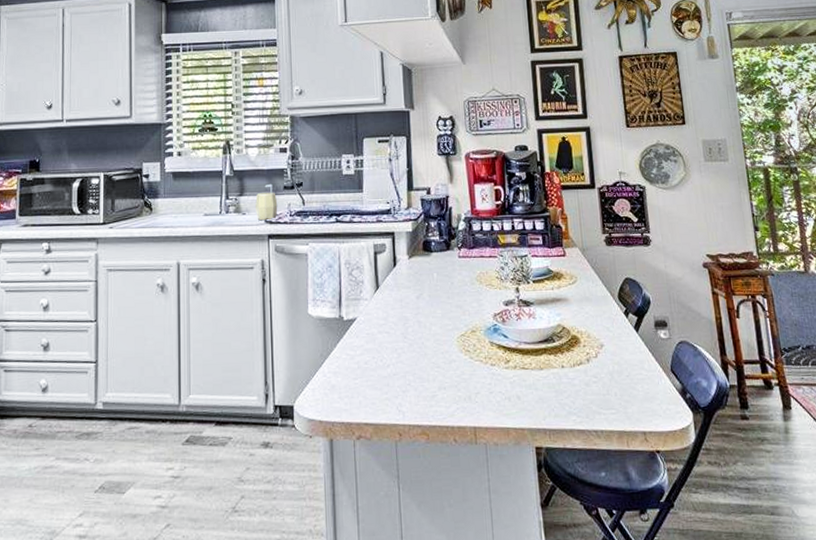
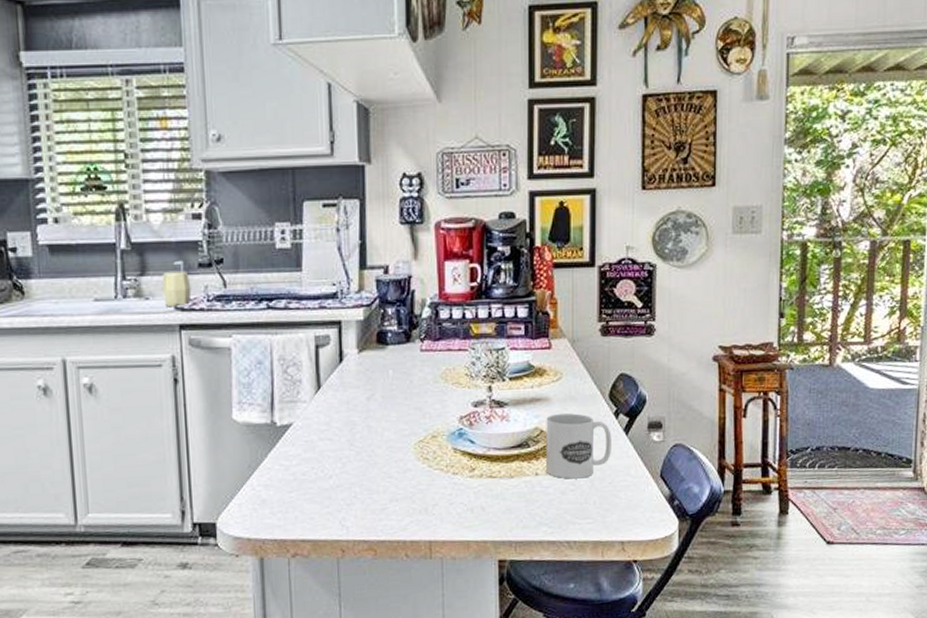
mug: none [566,312,626,372] -> present [546,413,612,479]

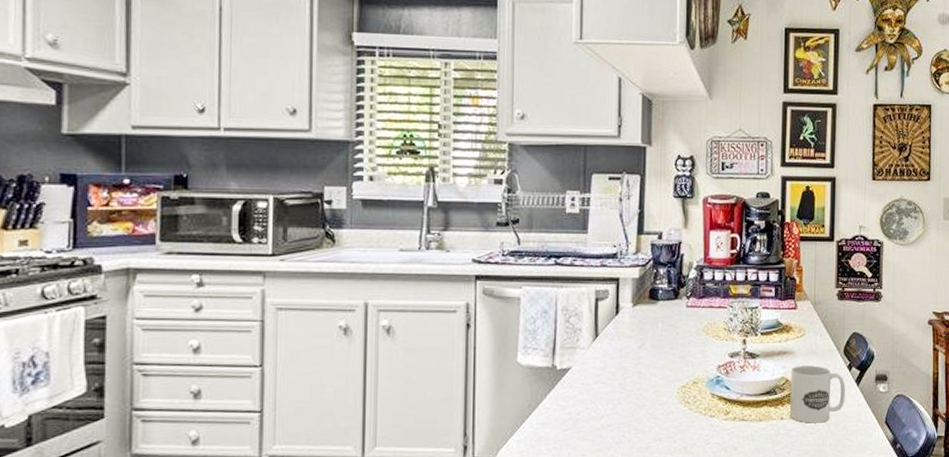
soap dispenser: present [161,260,192,307] -> none [462,218,489,260]

